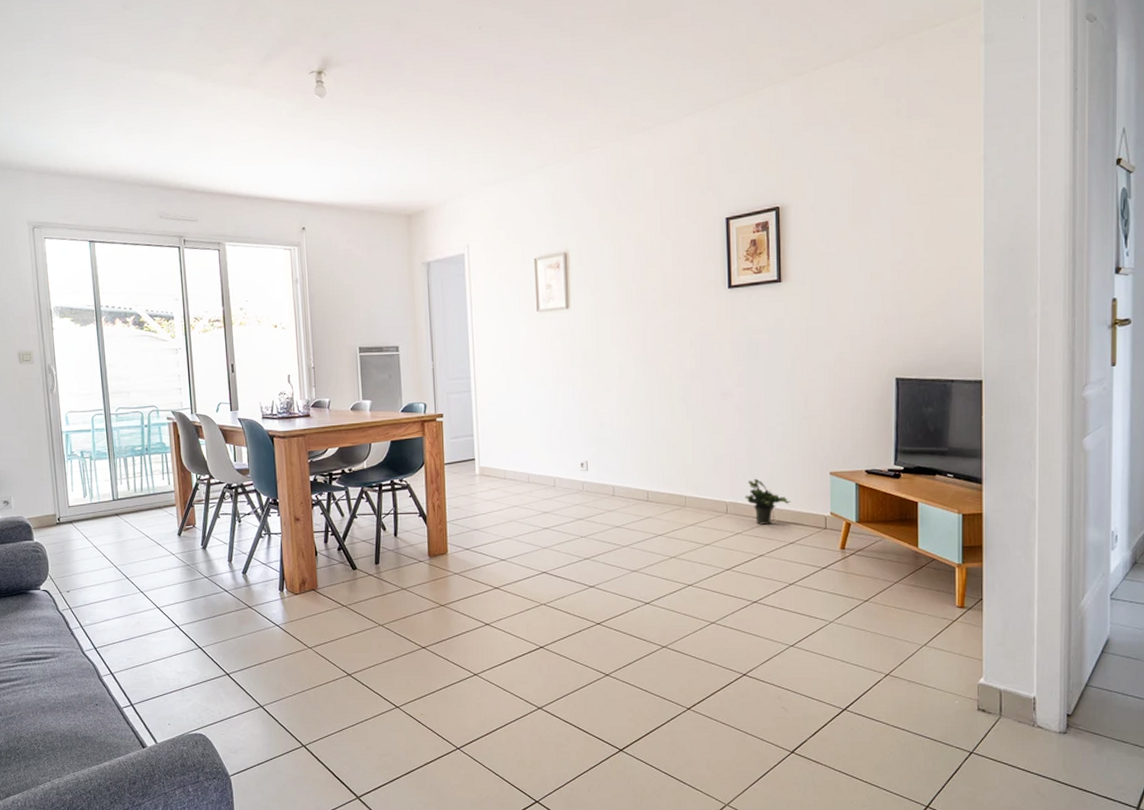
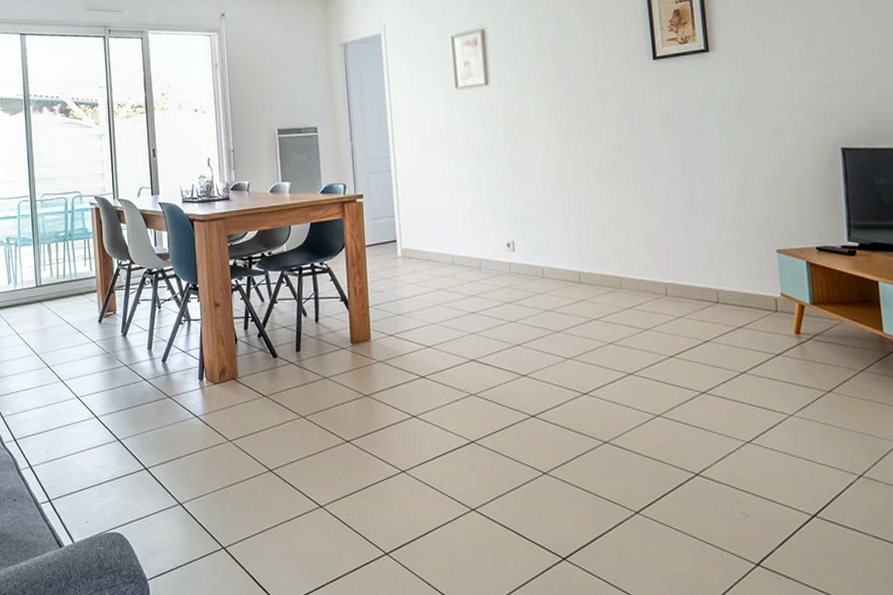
potted plant: present [744,478,791,525] -> none [684,257,736,308]

